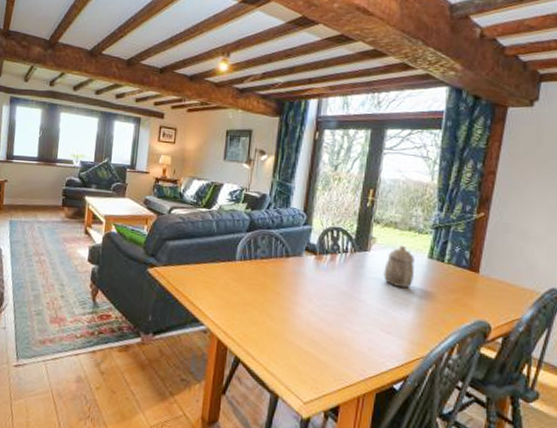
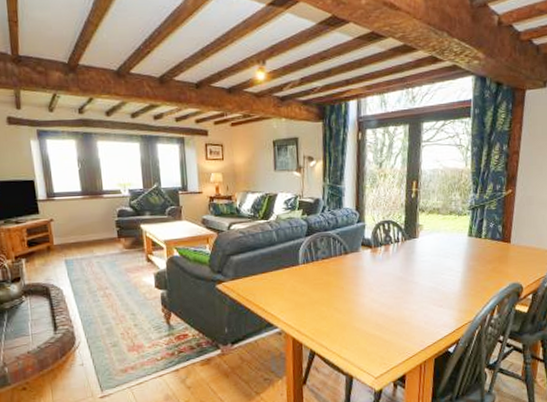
teapot: present [384,245,416,288] -> none [432,228,458,266]

